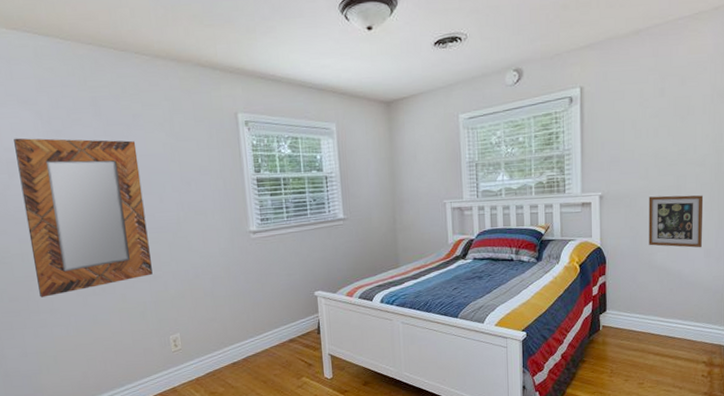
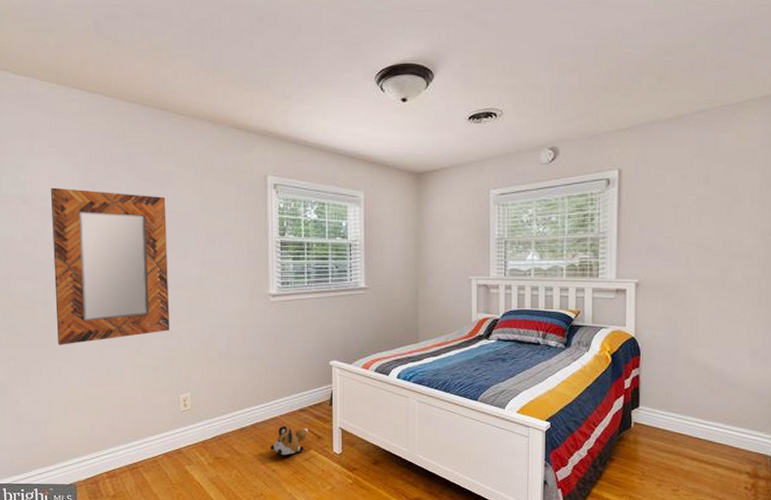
plush toy: none [263,357,299,385] -> present [270,426,309,456]
picture frame: present [648,195,704,248] -> none [687,287,750,347]

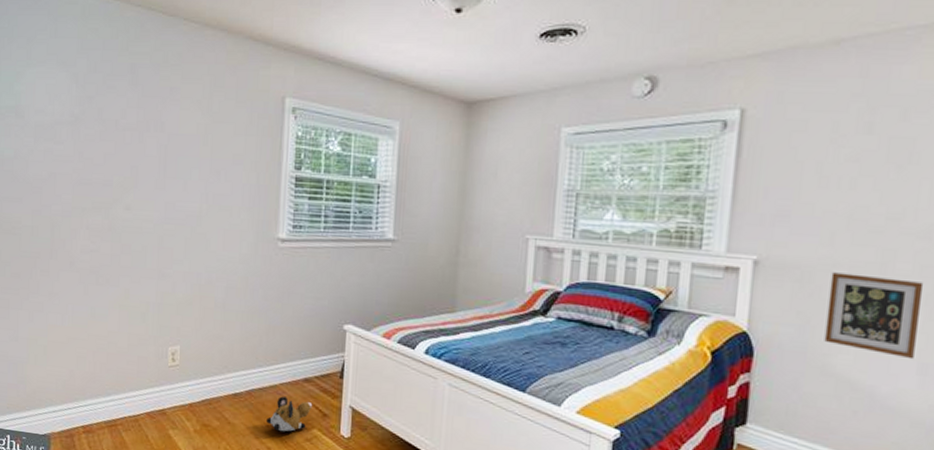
home mirror: present [51,187,169,345] -> none [42,100,168,278]
picture frame: none [687,287,750,347] -> present [824,272,924,360]

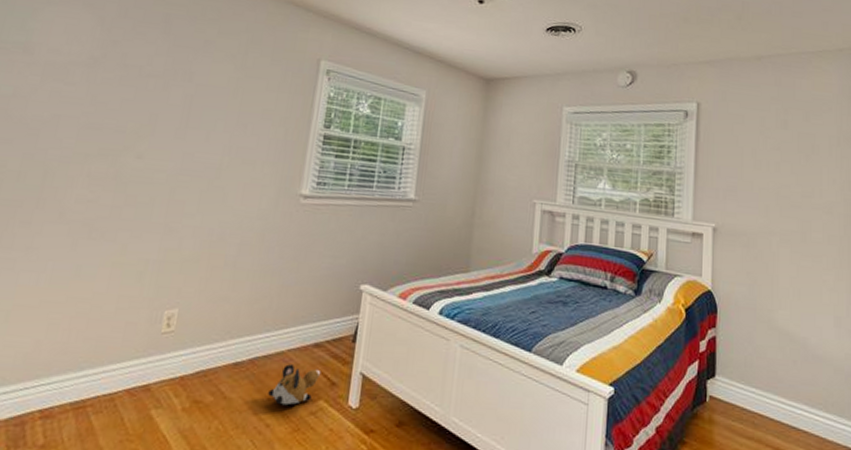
picture frame: present [824,272,924,360] -> none [768,239,832,314]

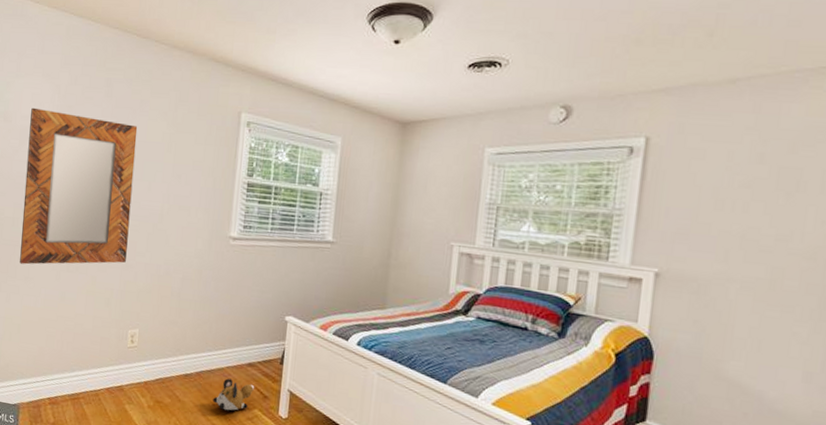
home mirror: none [20,39,199,231] -> present [20,107,138,265]

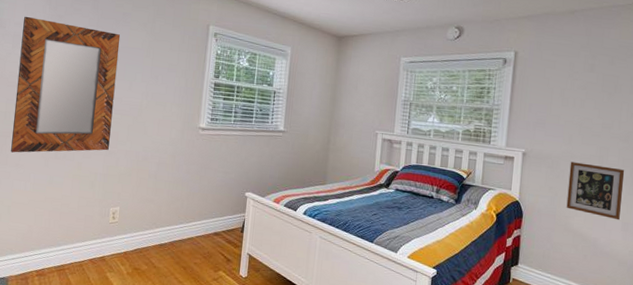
plush toy: present [213,378,255,411] -> none [184,246,220,274]
picture frame: none [718,286,810,368] -> present [566,162,625,221]

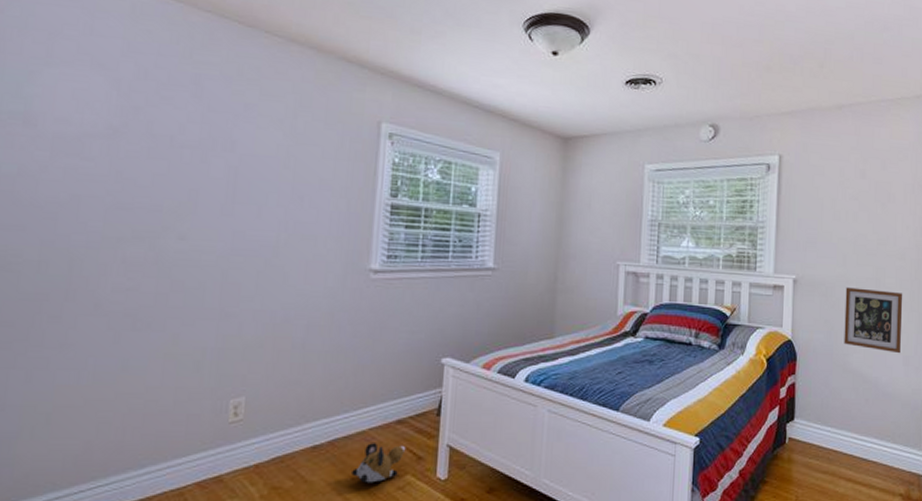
home mirror: present [11,16,121,153] -> none [50,107,241,326]
plush toy: none [184,246,220,274] -> present [352,443,406,483]

